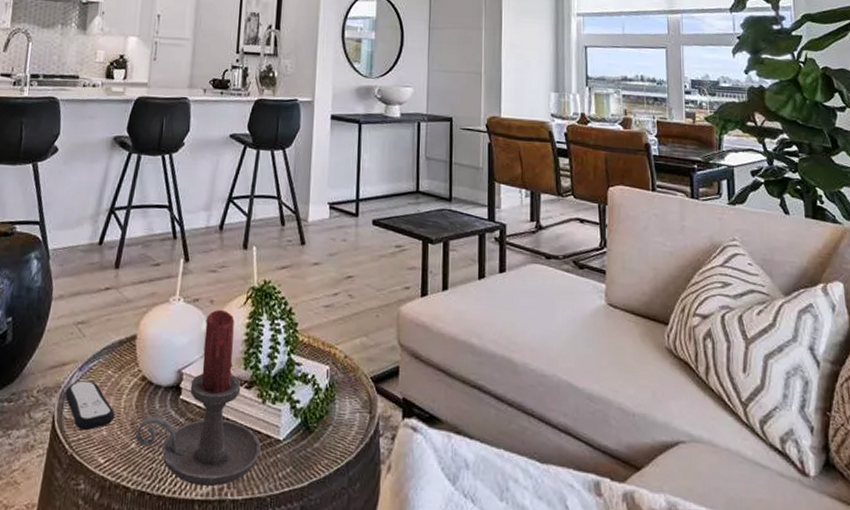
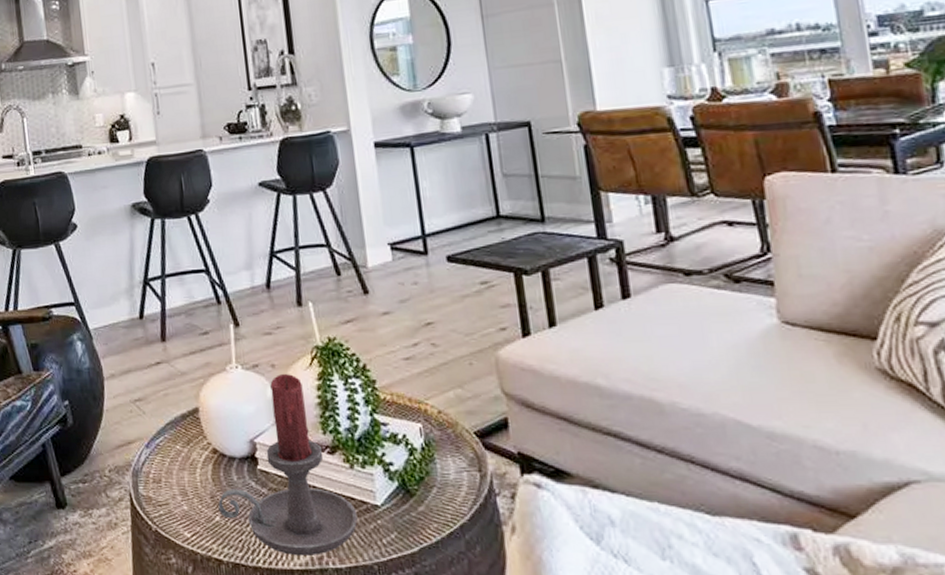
remote control: present [64,380,116,431] -> none [136,456,193,507]

